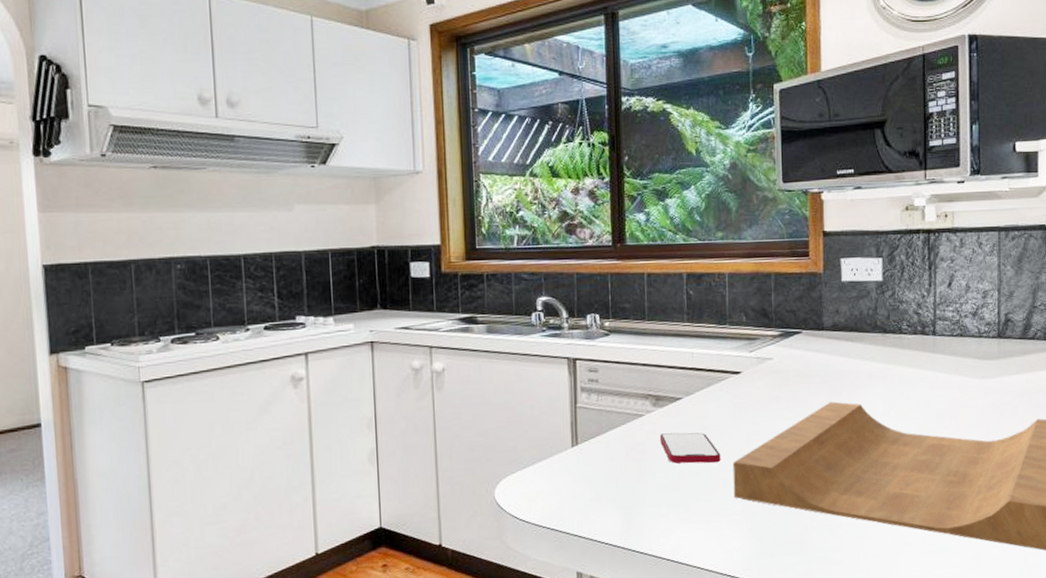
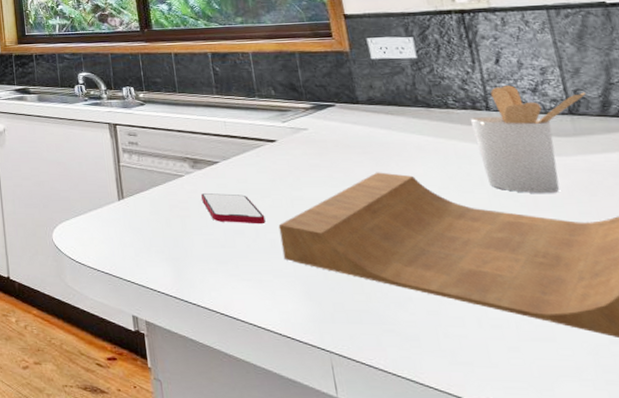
utensil holder: none [918,309,1014,416] -> present [470,85,587,193]

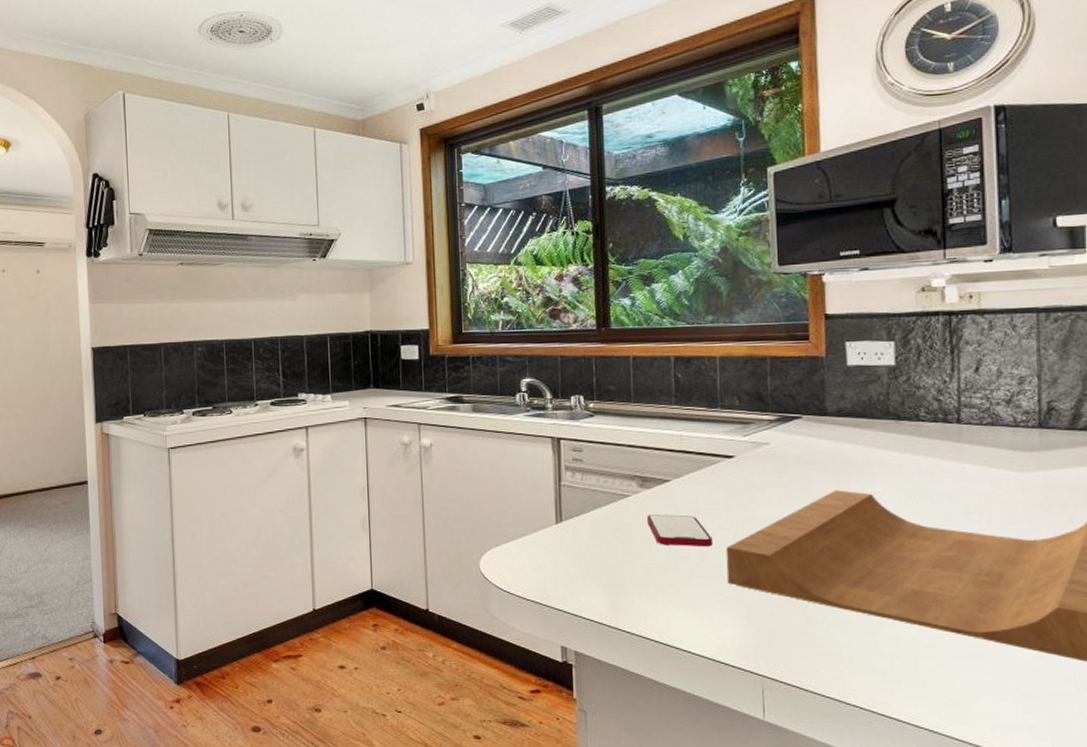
utensil holder: present [470,85,587,193] -> none [939,396,1060,510]

